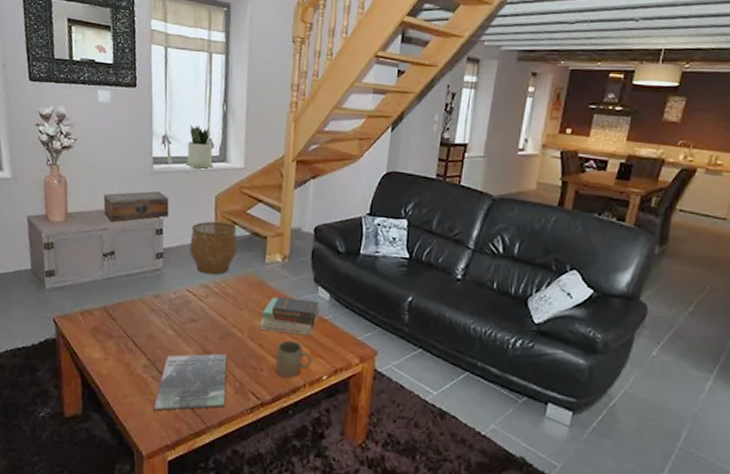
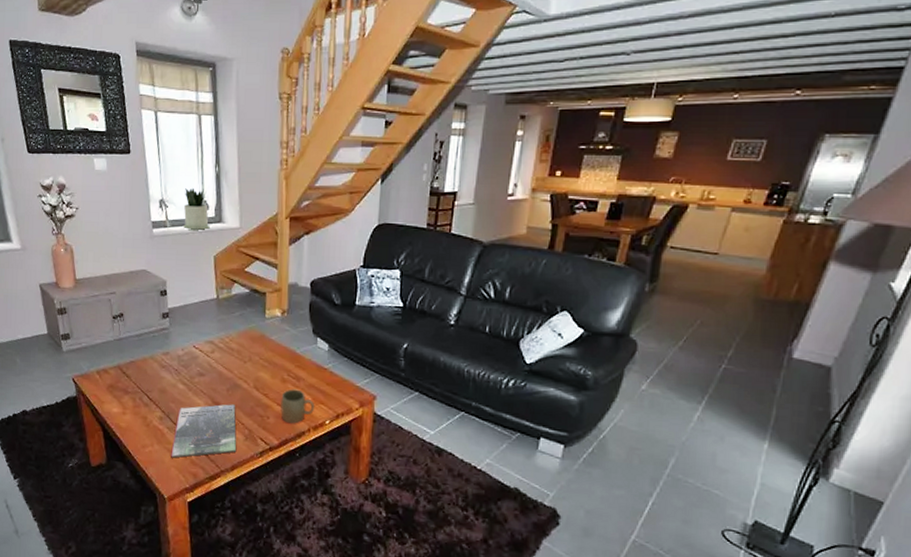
decorative box: present [103,191,169,222] -> none [108,254,171,286]
basket: present [189,221,238,275] -> none [192,281,239,331]
books: present [259,296,321,337] -> none [264,349,321,385]

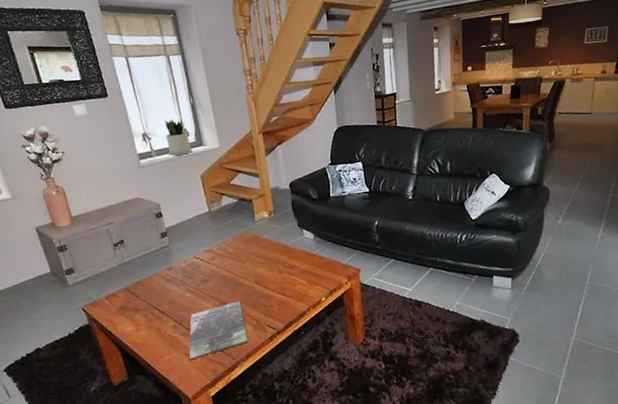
mug: present [280,389,314,424] -> none [280,276,310,308]

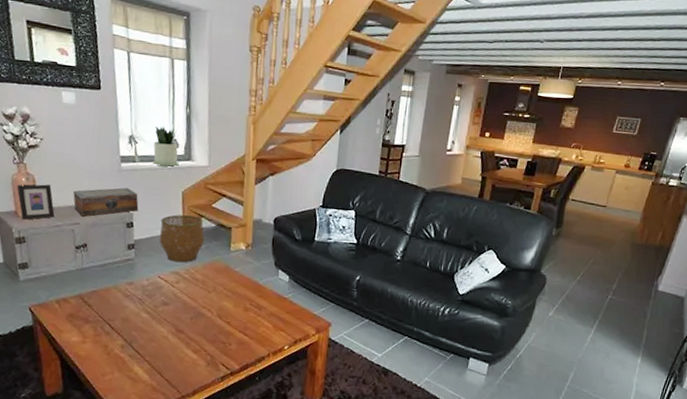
picture frame: none [49,193,89,229] -> present [17,184,55,220]
decorative box: none [101,182,164,216] -> present [73,188,139,217]
basket: none [186,195,230,241] -> present [159,214,205,263]
magazine: present [188,301,249,360] -> none [131,332,199,385]

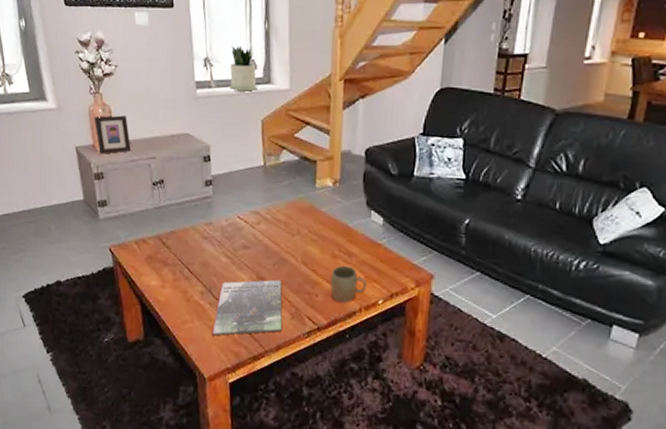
decorative box: present [73,188,139,217] -> none [148,117,216,150]
magazine: none [131,332,199,385] -> present [212,279,283,336]
basket: present [159,214,205,263] -> none [237,146,287,201]
mug: none [242,317,274,350] -> present [330,265,367,303]

